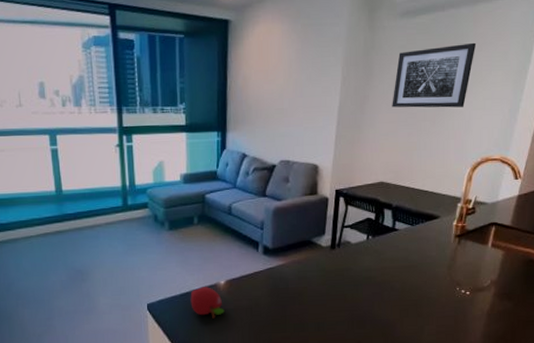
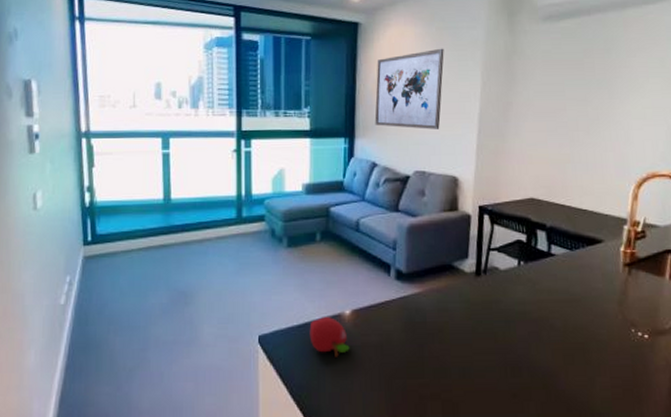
wall art: none [244,44,309,122] -> present [374,48,444,129]
wall art: present [392,42,477,108] -> none [538,48,629,117]

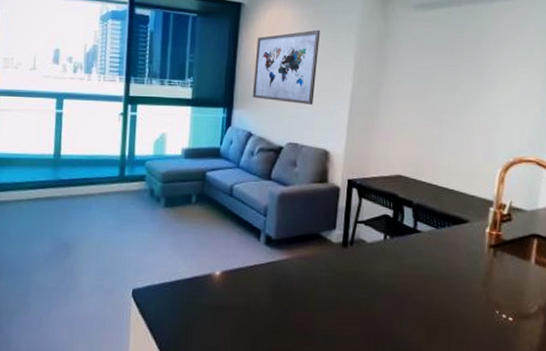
fruit: present [309,317,350,357] -> none [180,276,218,316]

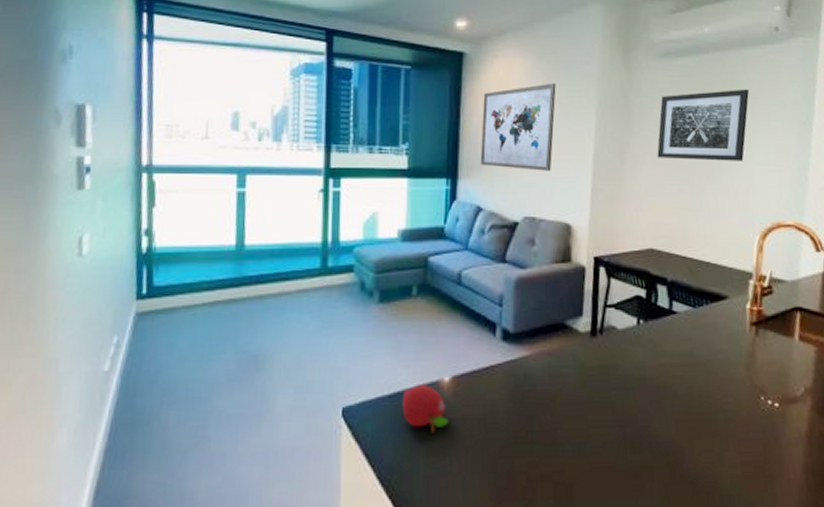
fruit: none [180,276,218,316] -> present [402,385,449,433]
wall art: none [408,37,498,102] -> present [657,89,750,161]

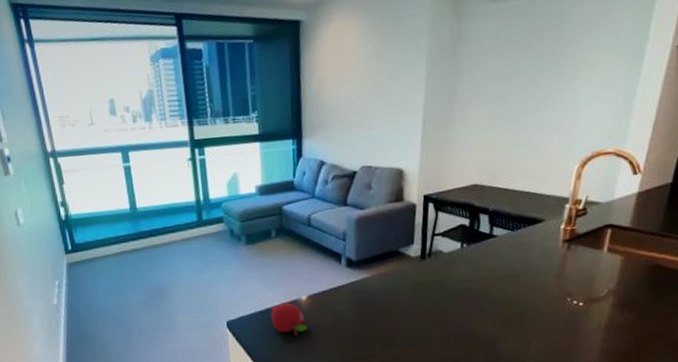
wall art: present [480,83,556,171] -> none [320,40,388,125]
wall art: present [657,89,750,161] -> none [484,22,582,102]

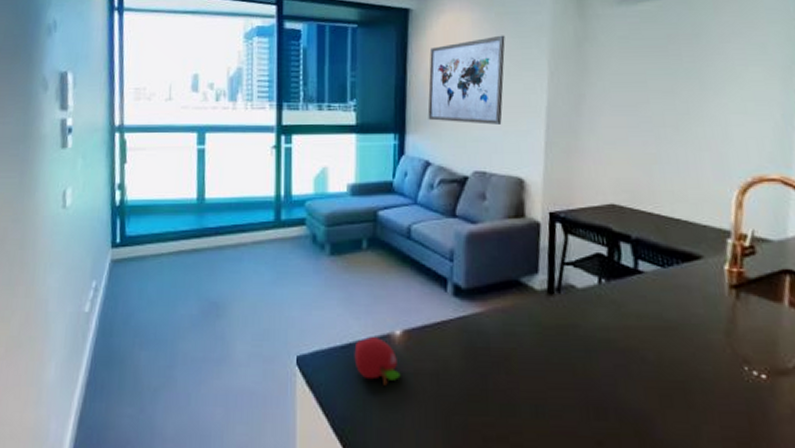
wall art: none [320,40,388,125] -> present [427,35,505,125]

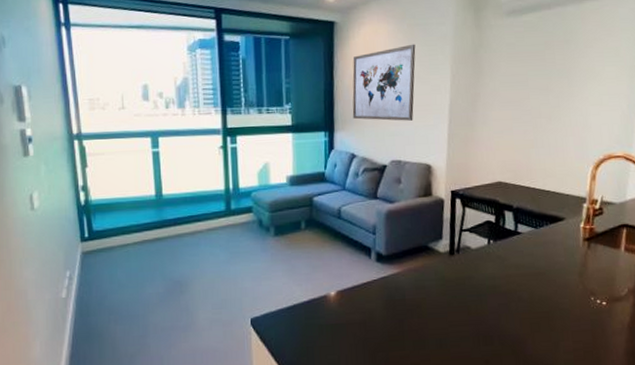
fruit: present [354,337,401,385] -> none [298,298,336,335]

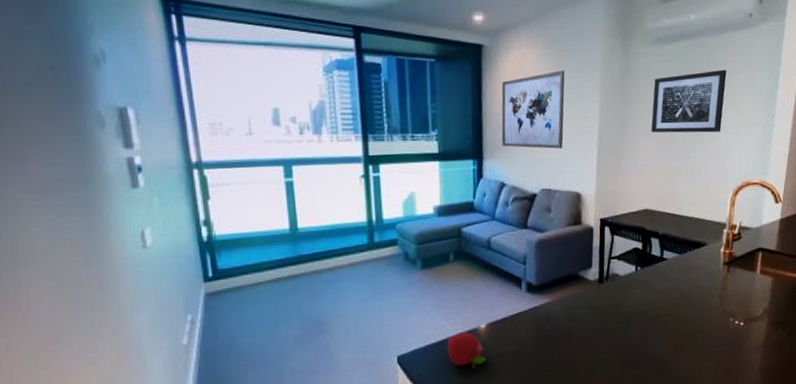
fruit: none [298,298,336,335] -> present [447,332,486,369]
wall art: none [504,39,587,105] -> present [651,69,727,133]

